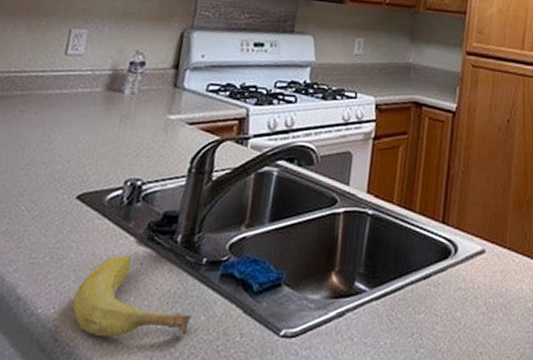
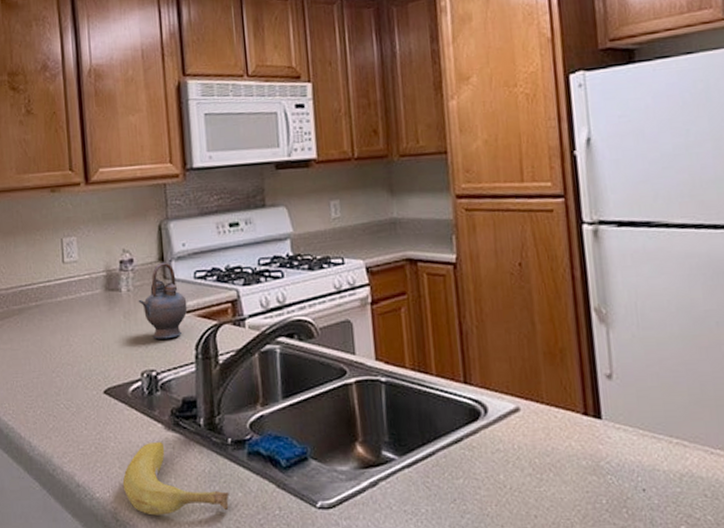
teapot: none [140,70,193,149] -> present [138,262,188,339]

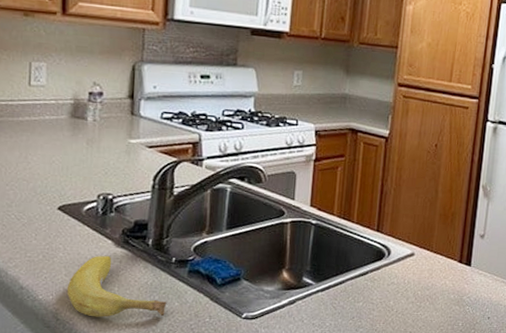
teapot: present [138,262,188,339] -> none [103,99,151,168]

